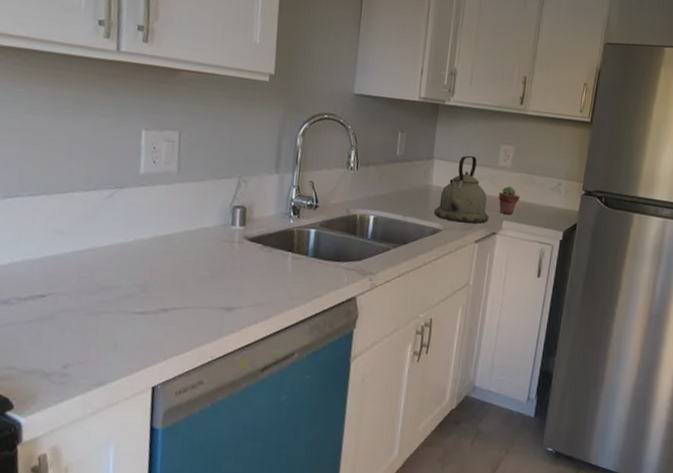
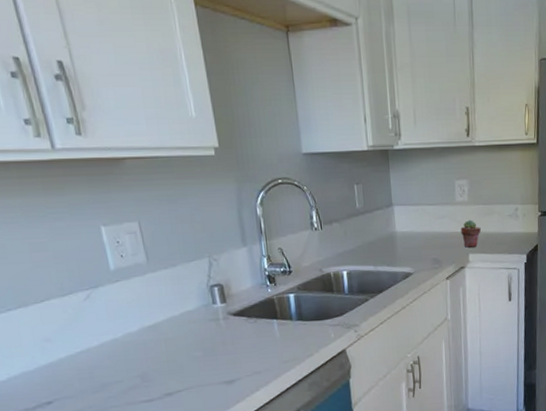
kettle: present [435,155,489,224] -> none [403,196,455,263]

